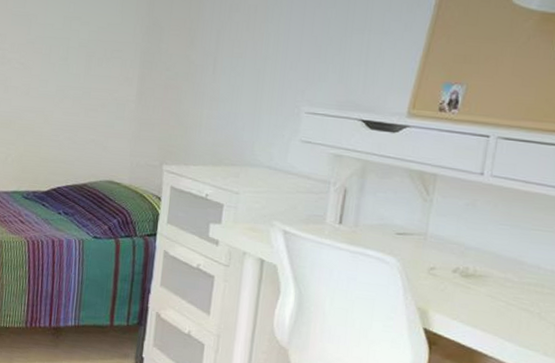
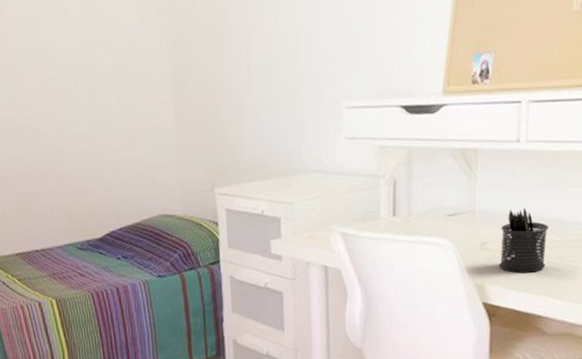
pen holder: none [446,240,506,309] -> present [499,207,548,273]

